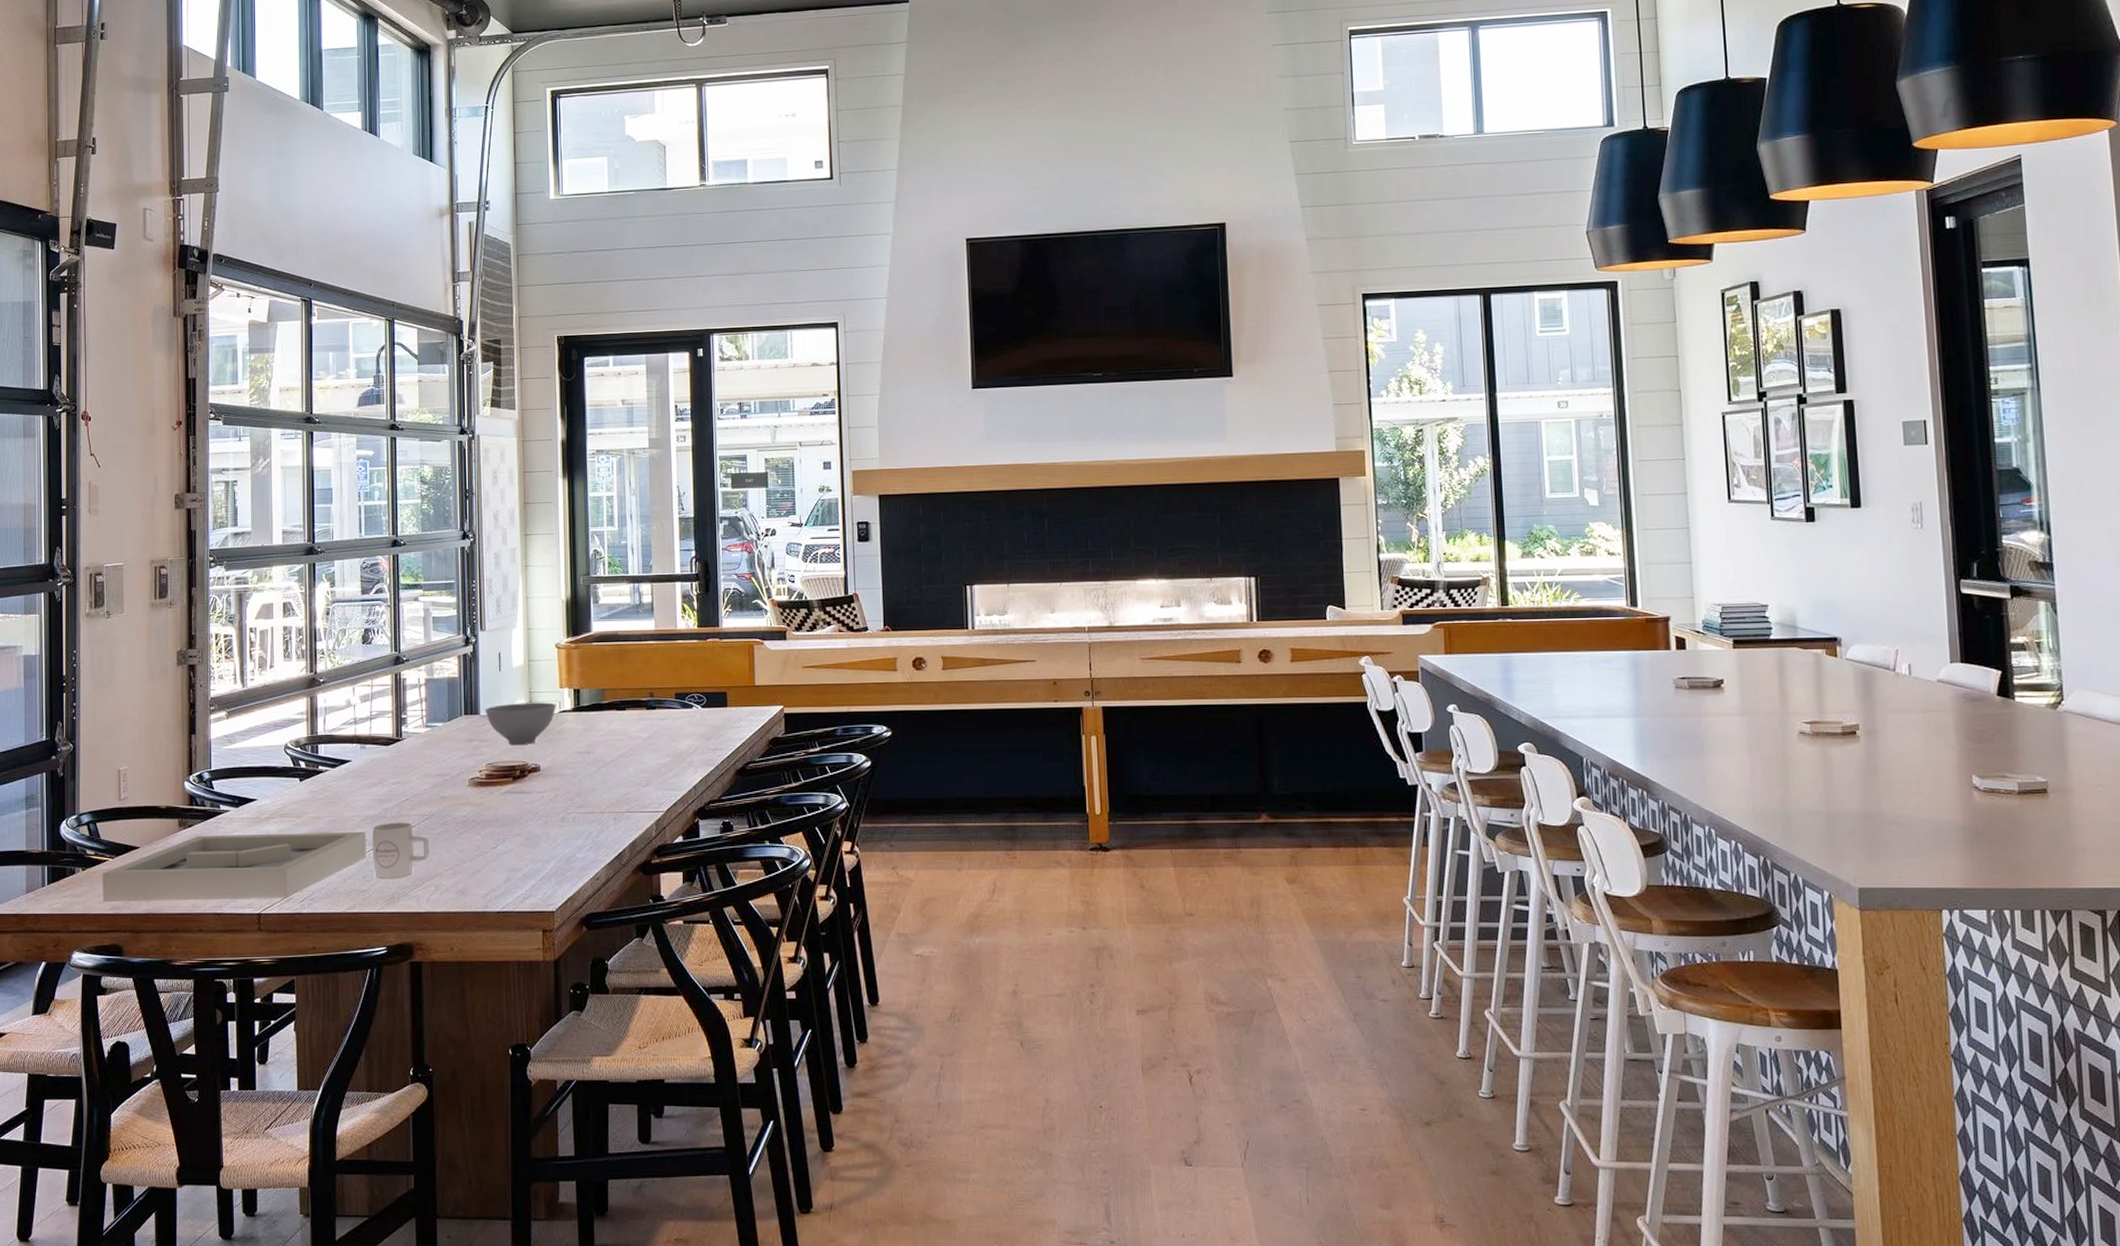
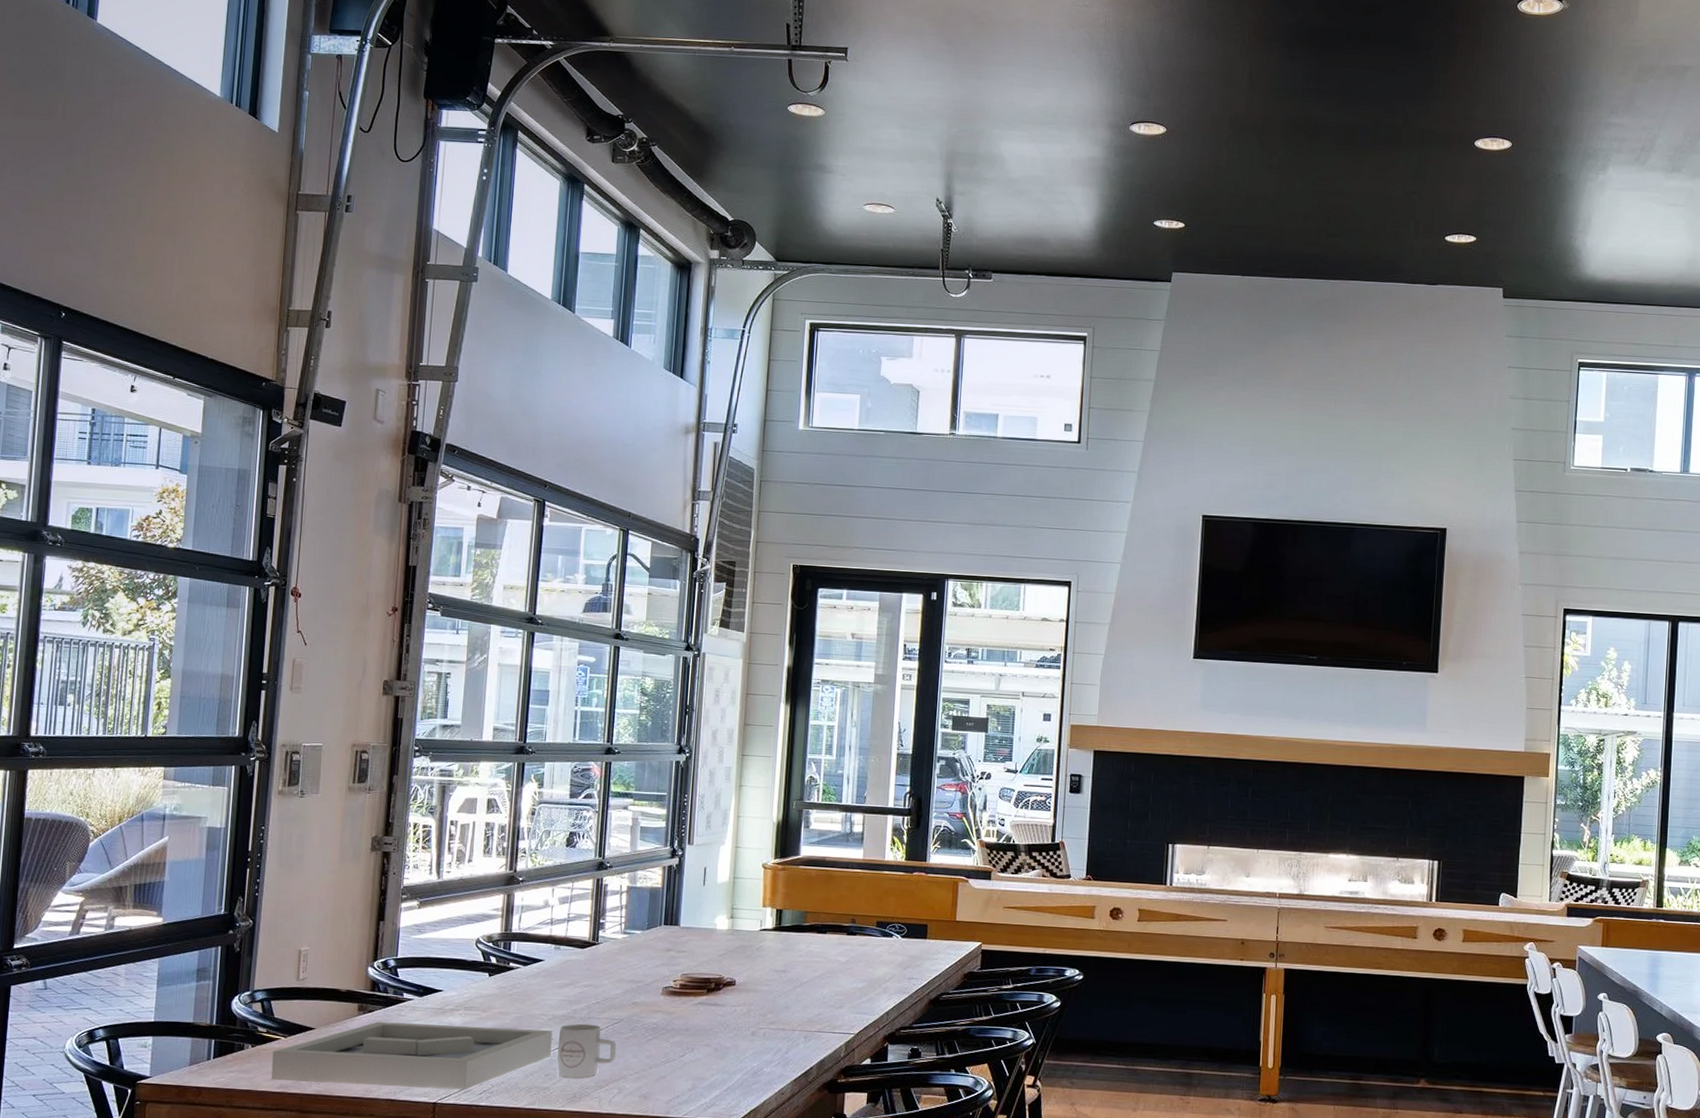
bowl: present [485,702,557,745] -> none [685,917,759,959]

